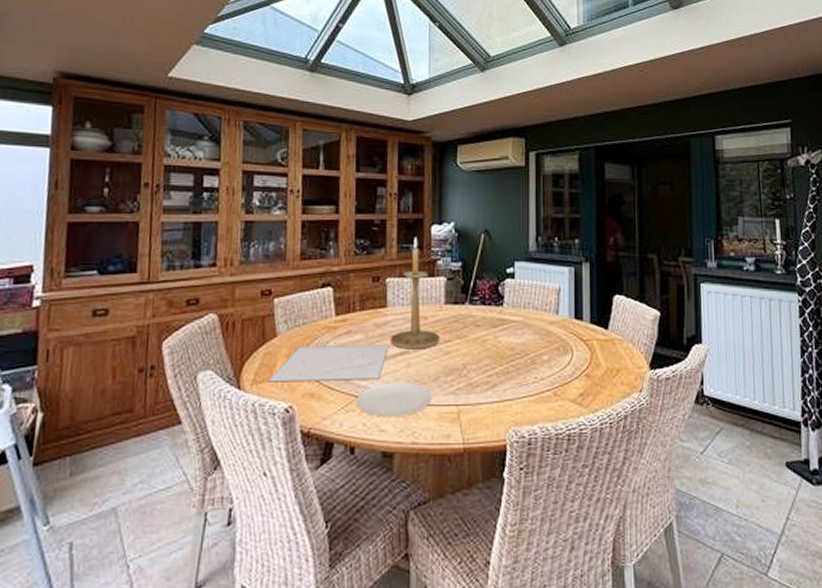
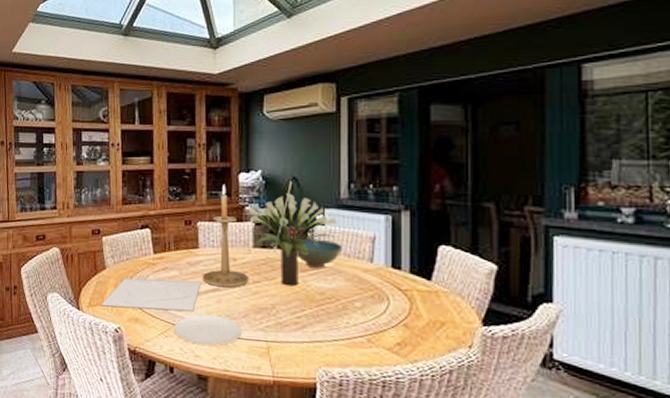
flower arrangement: none [441,246,526,344] -> present [249,193,337,287]
bowl: none [485,292,532,322] -> present [294,238,343,268]

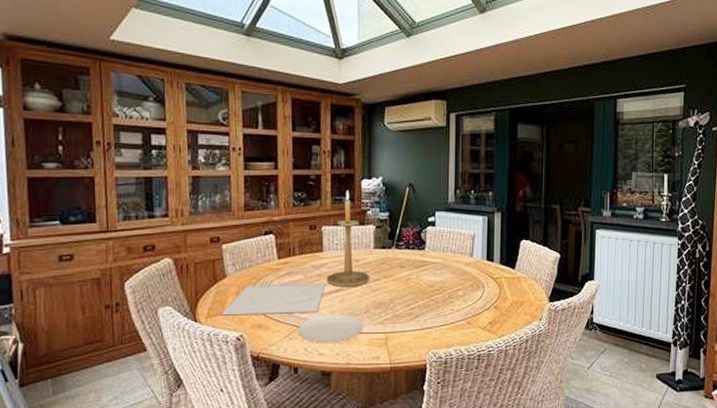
flower arrangement: present [249,193,337,287] -> none [370,198,445,282]
bowl: present [294,238,343,268] -> none [410,238,450,264]

